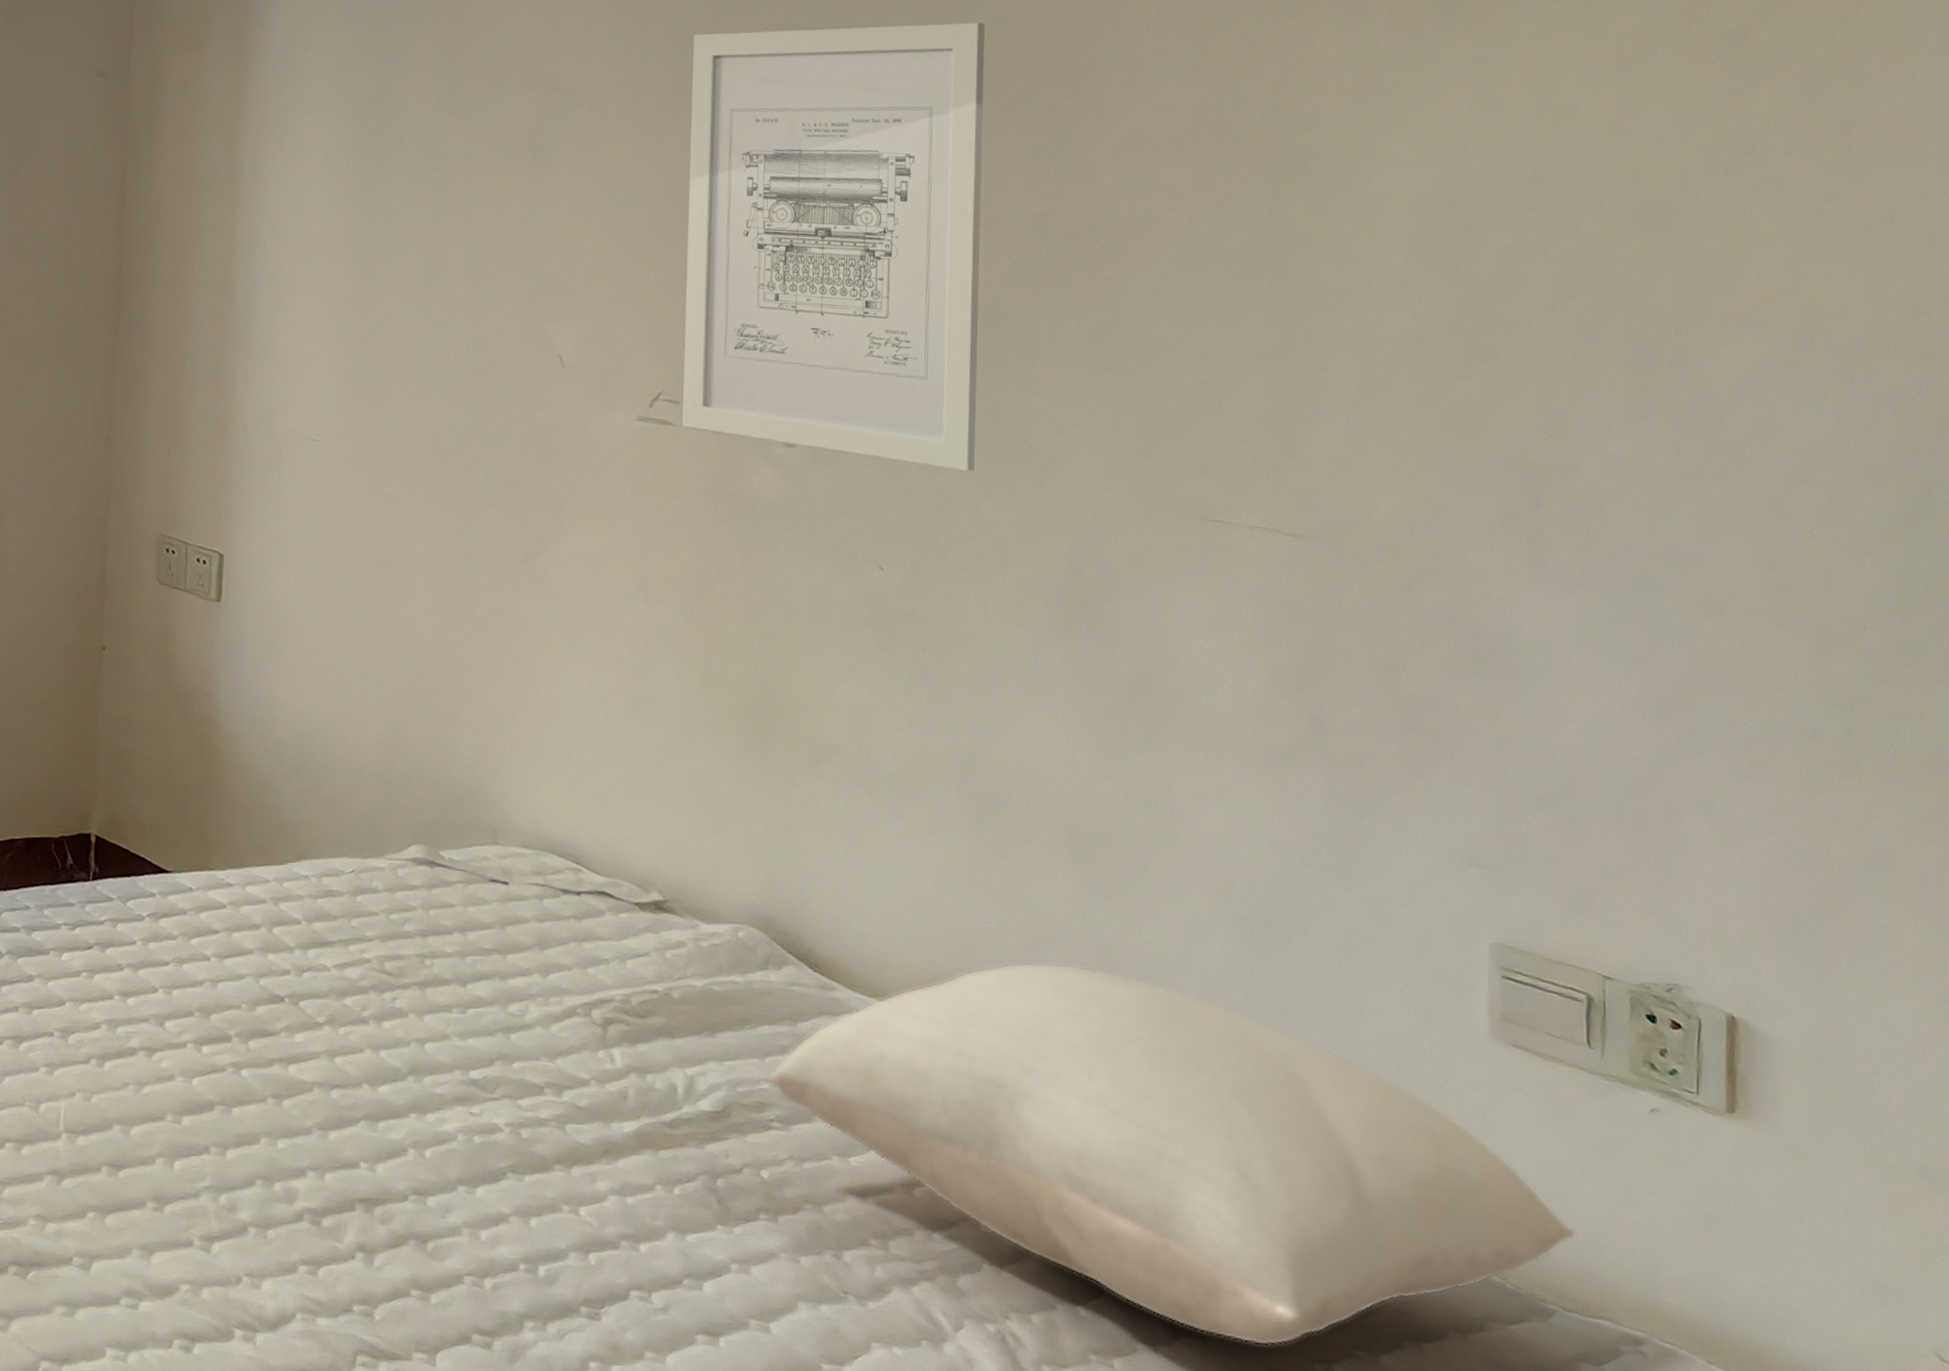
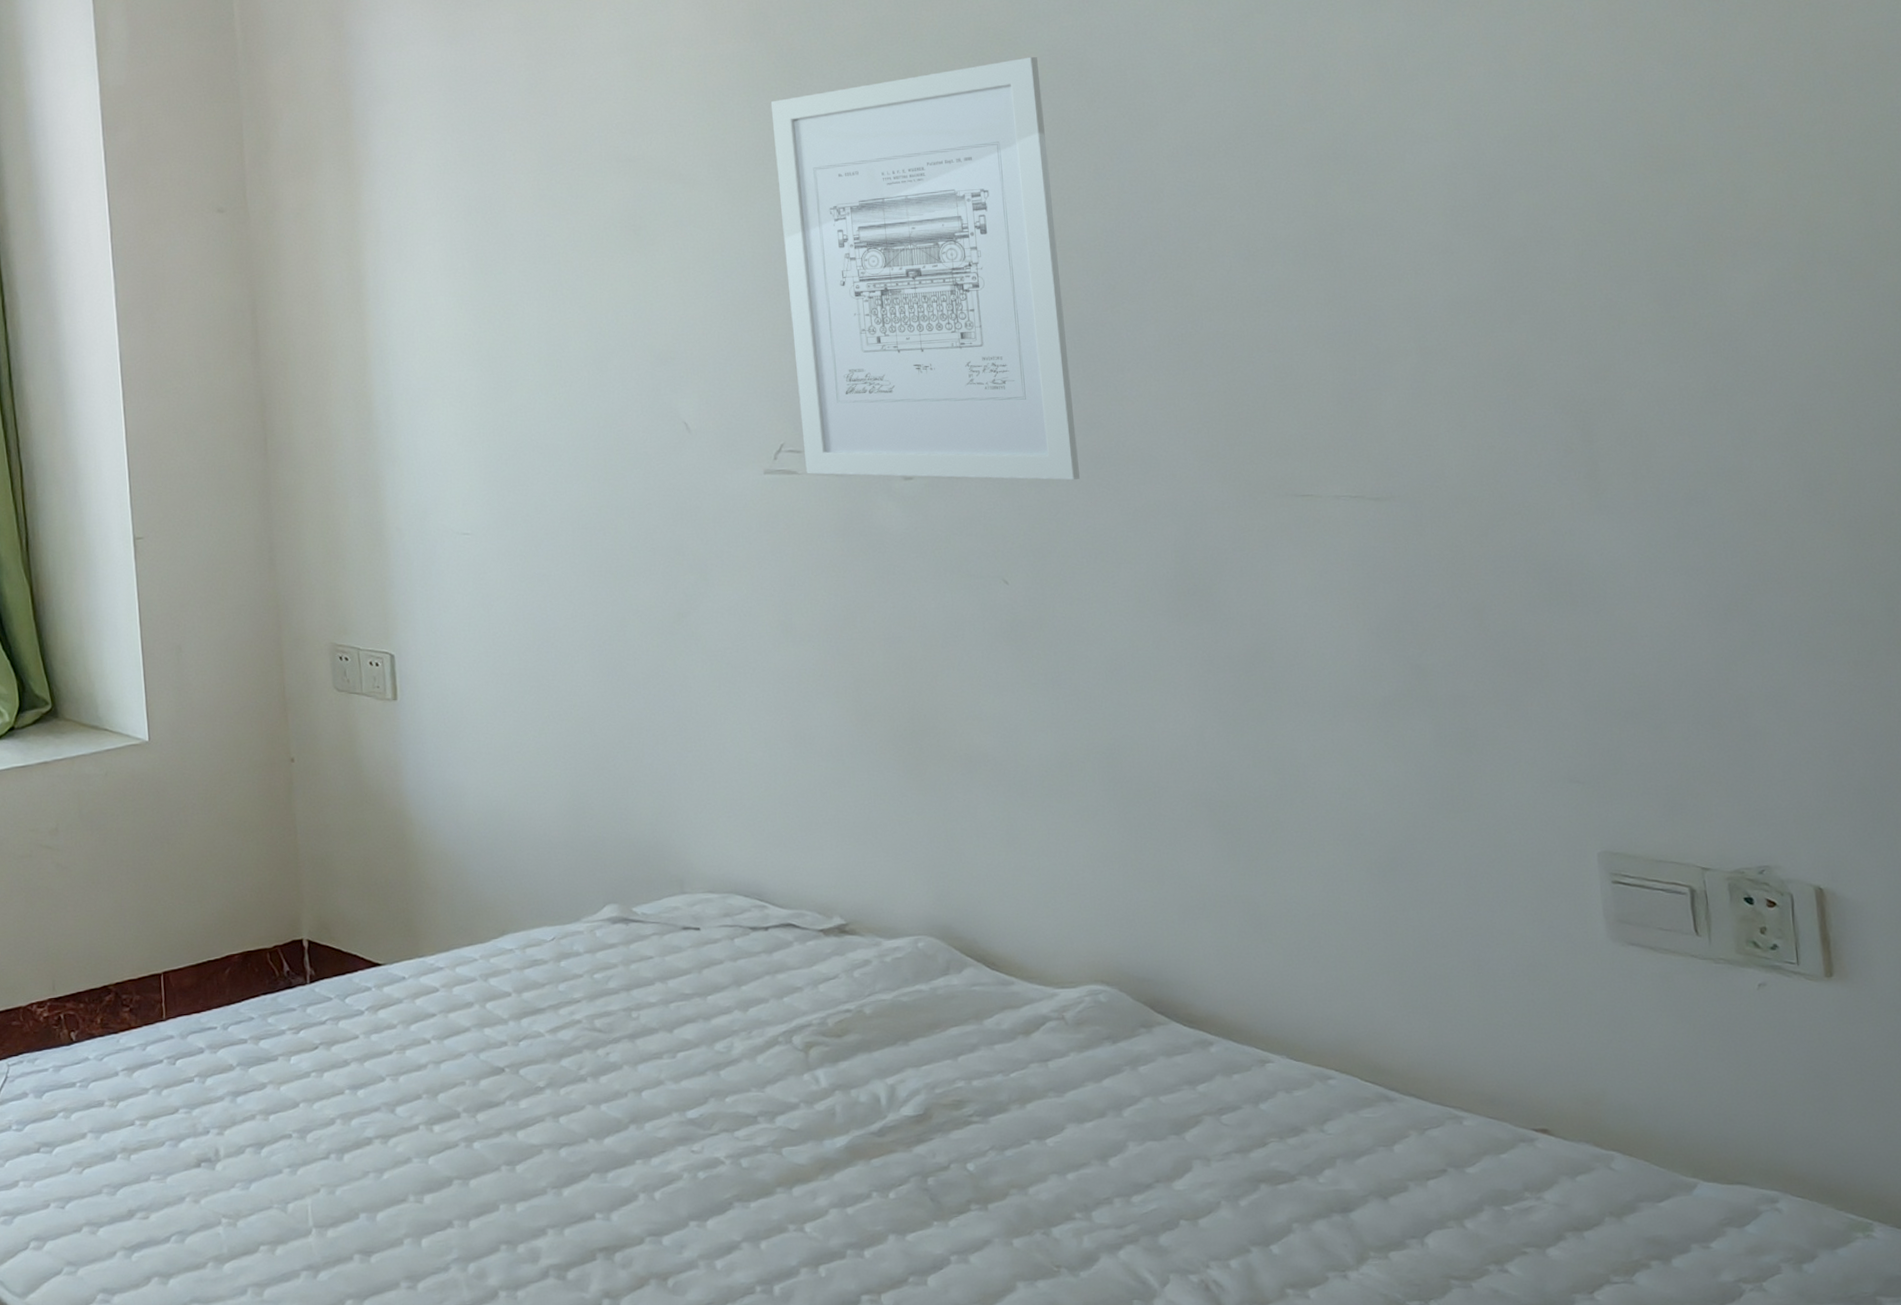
pillow: present [765,962,1577,1347] -> none [960,928,1708,1257]

